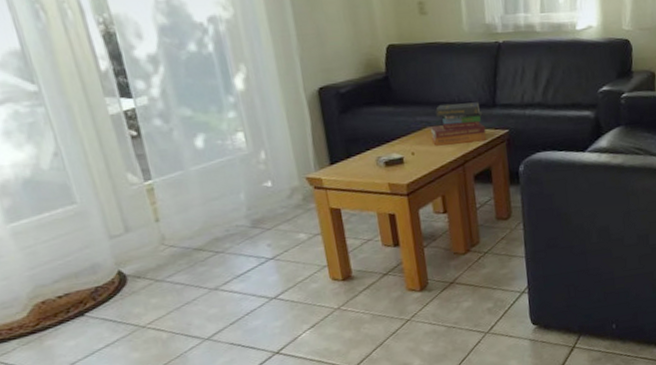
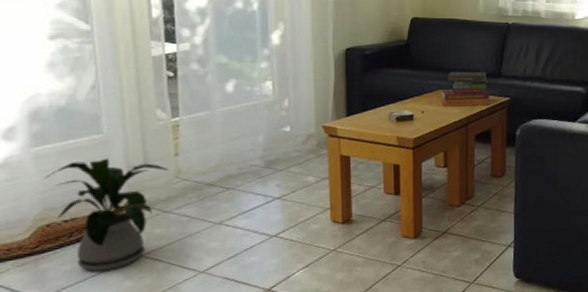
house plant: none [27,229,153,346] -> present [44,158,169,272]

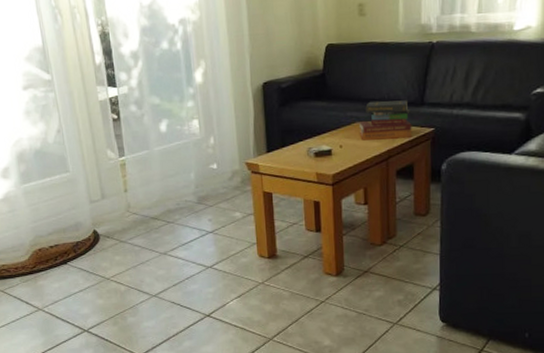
house plant: present [44,158,169,272] -> none [33,193,121,290]

